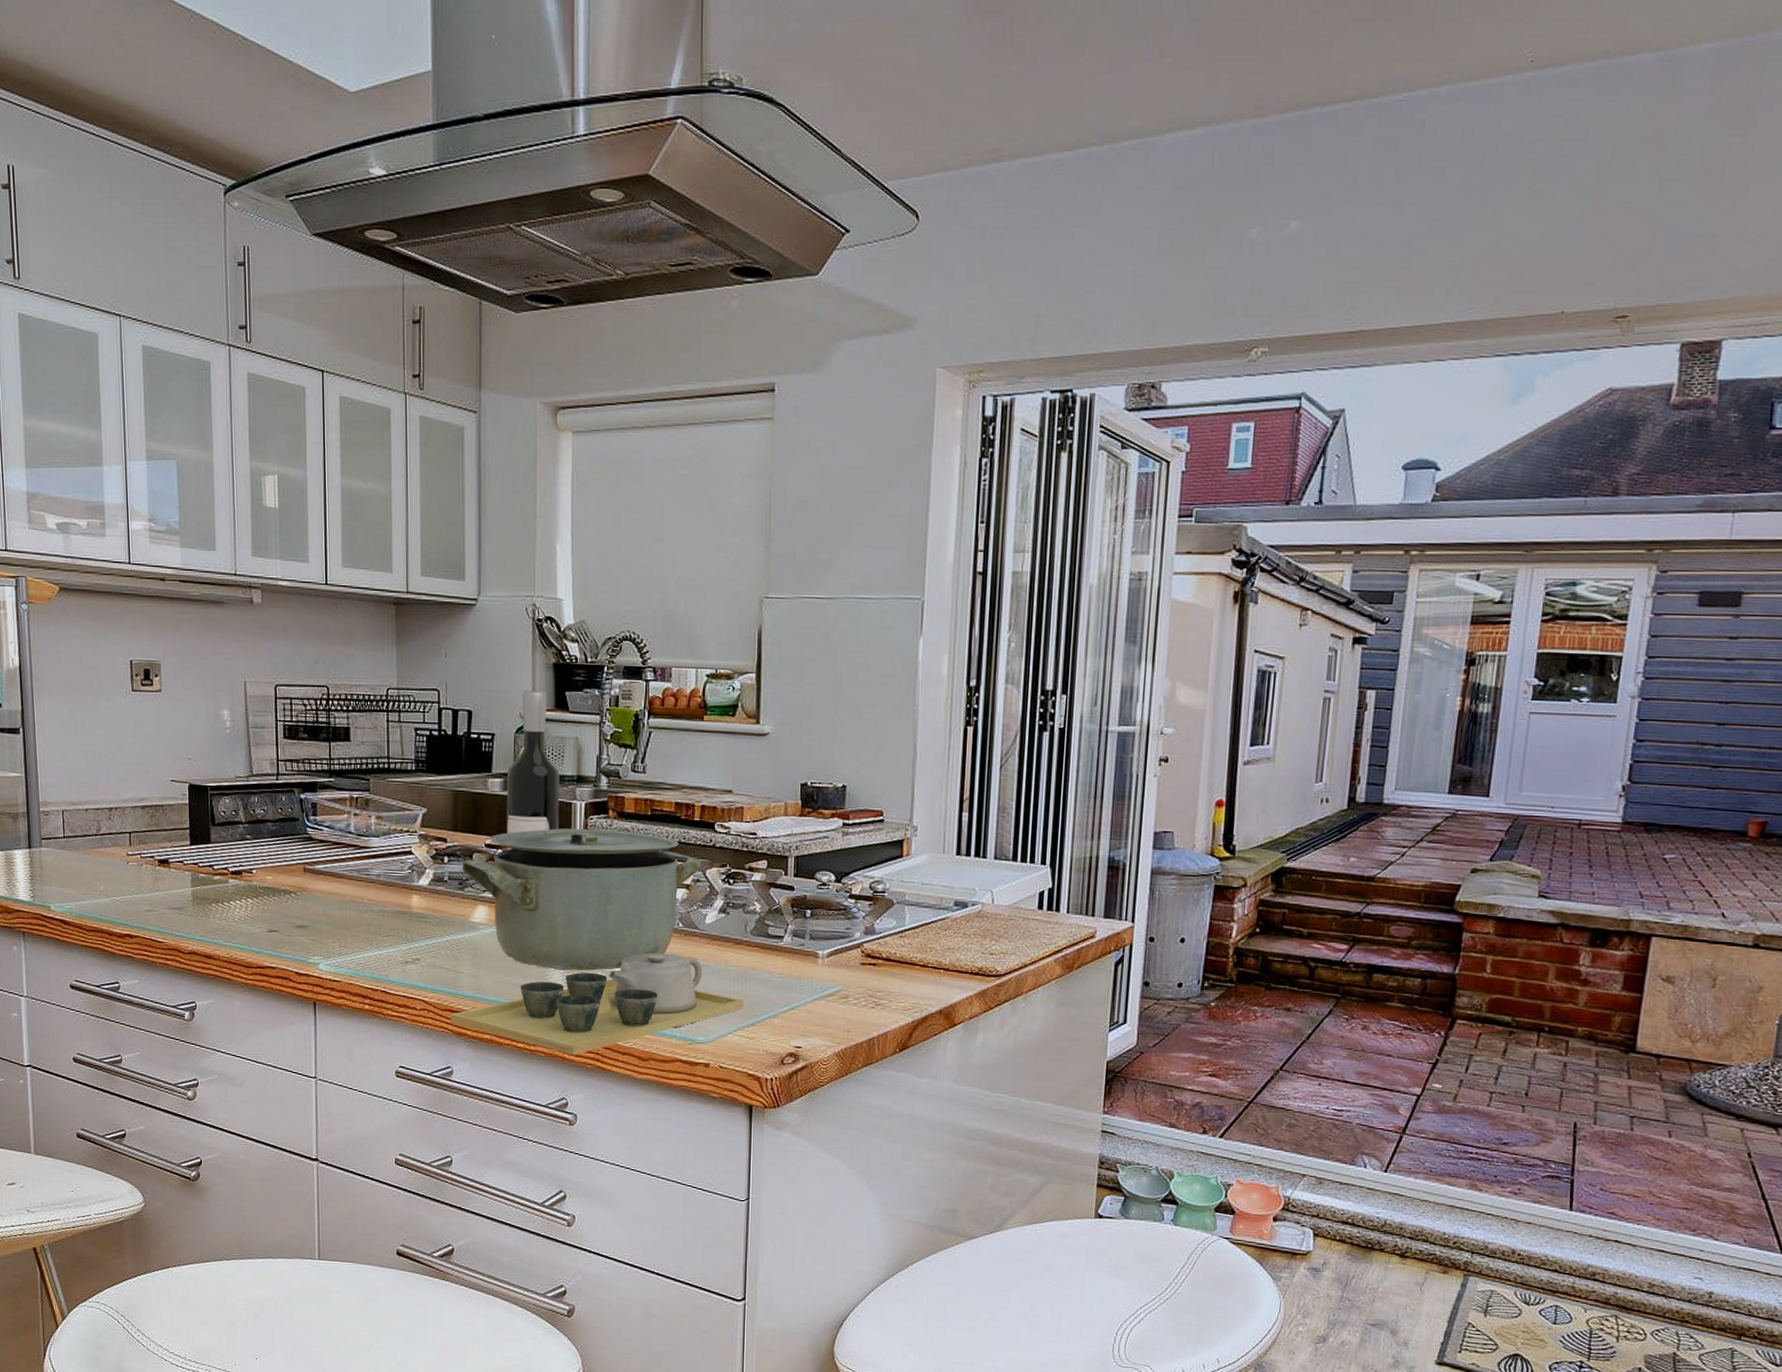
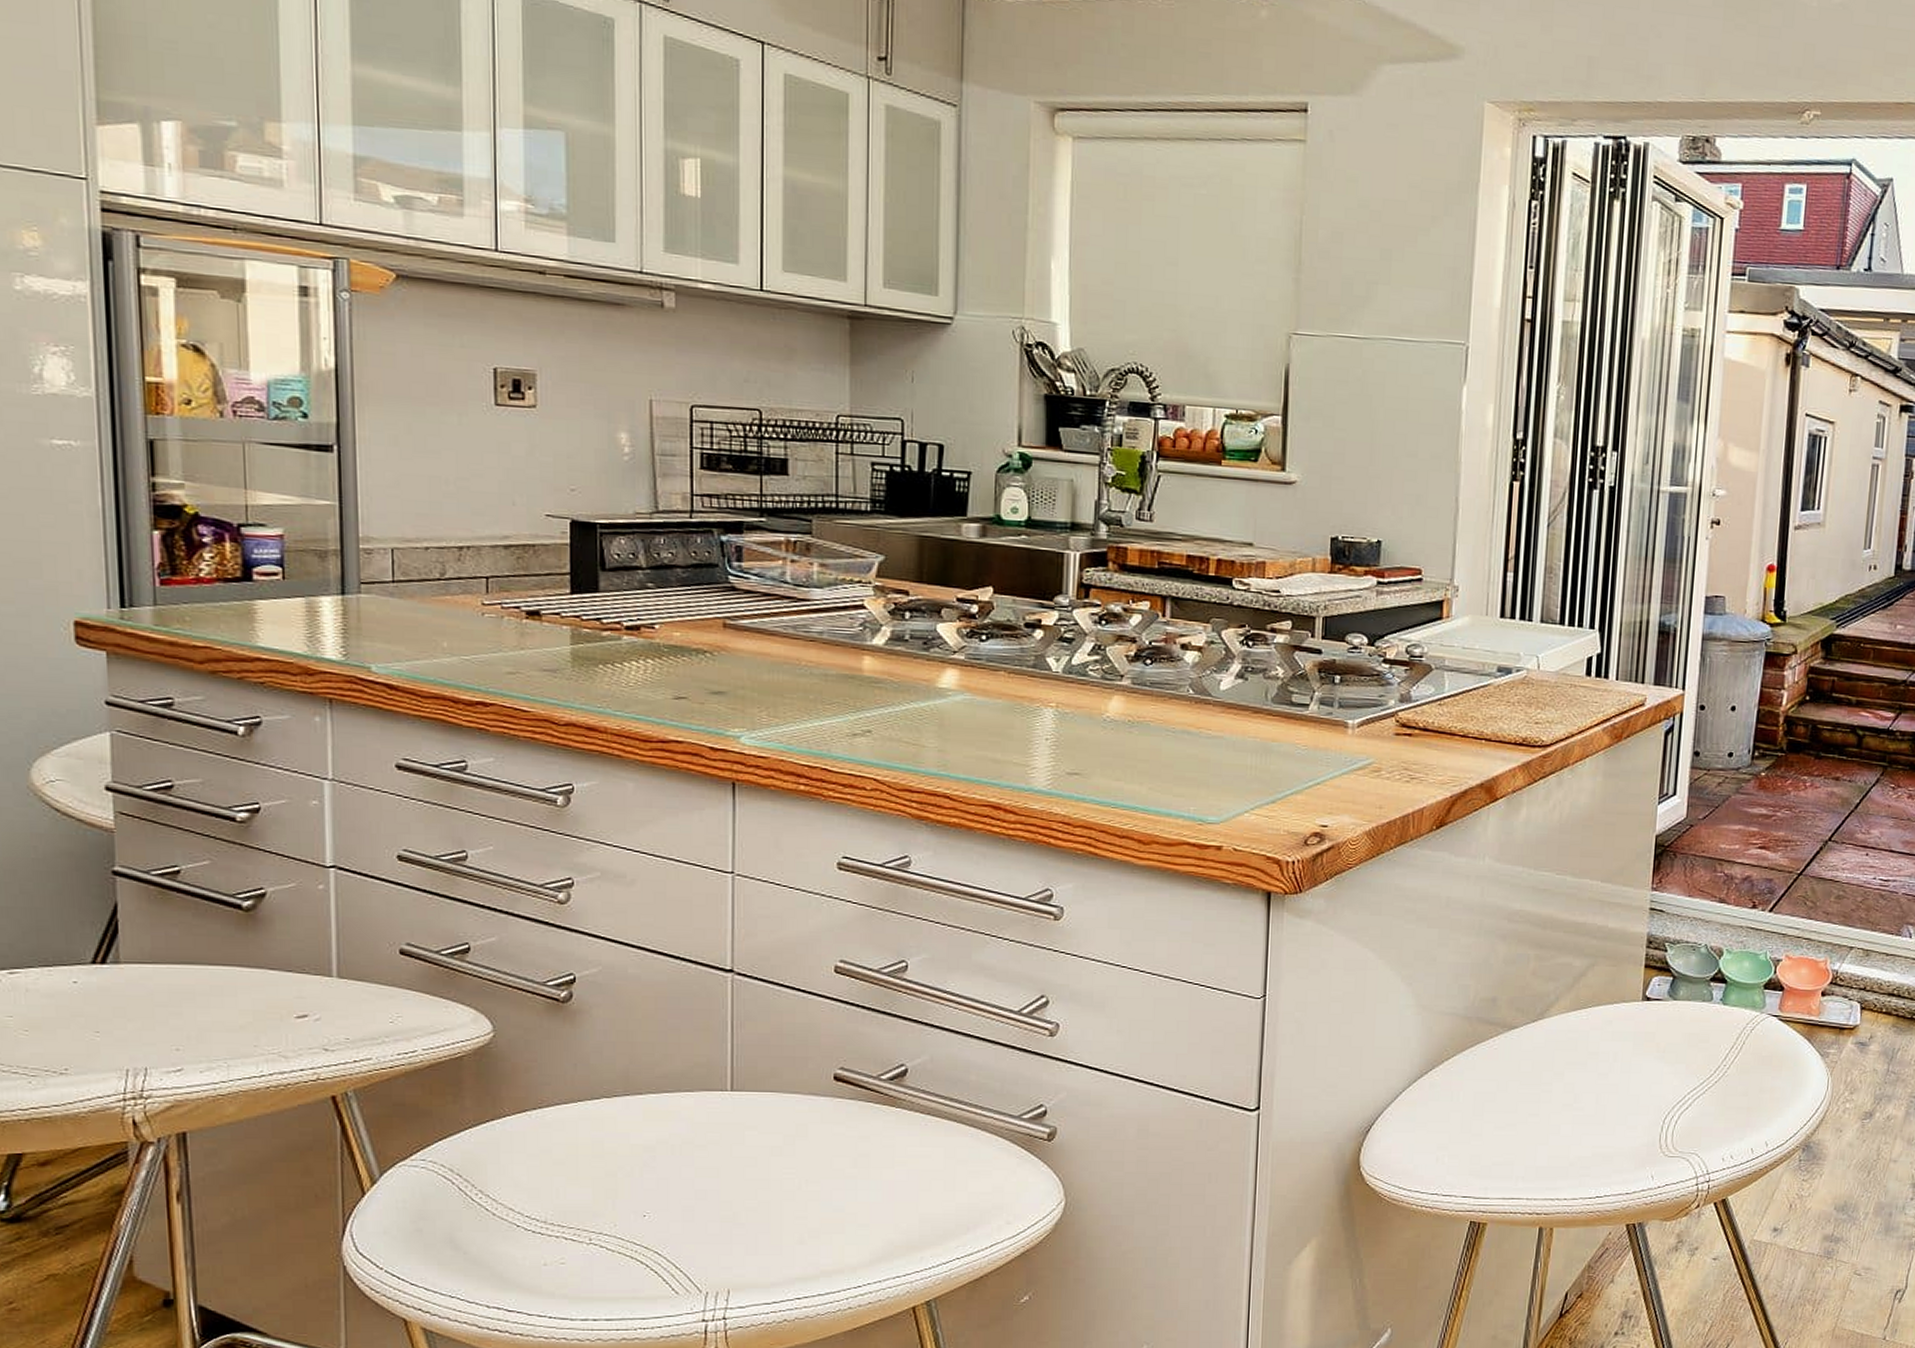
tea set: present [450,952,744,1056] -> none [908,722,1263,841]
saucepan: present [463,828,701,971] -> none [928,581,1216,744]
bottle: present [506,690,560,850] -> none [983,423,1050,605]

